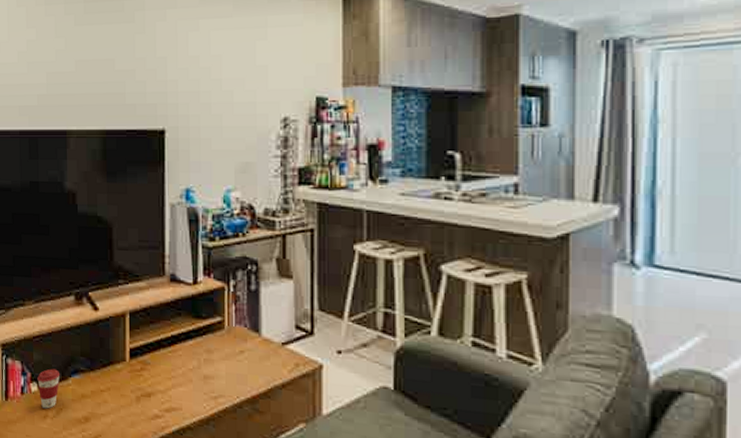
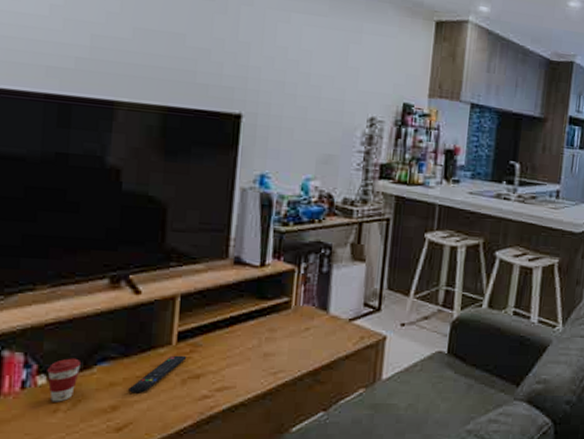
remote control: none [96,372,139,407] -> present [128,355,187,393]

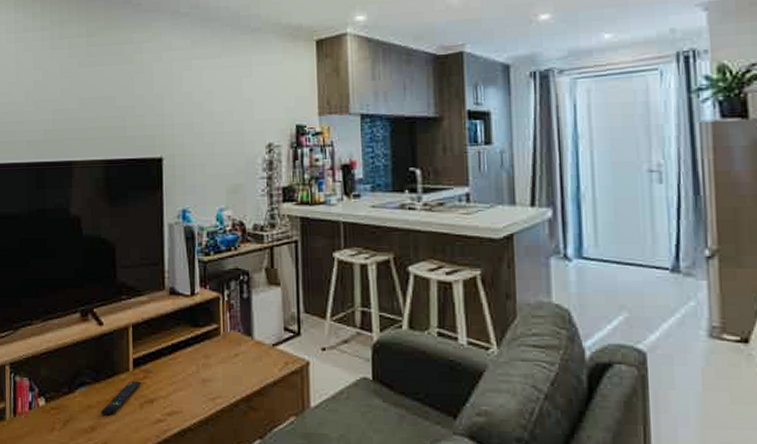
coffee cup: present [47,358,82,402] -> none [45,383,67,422]

